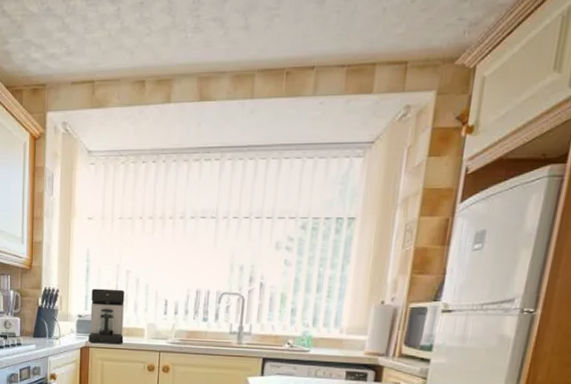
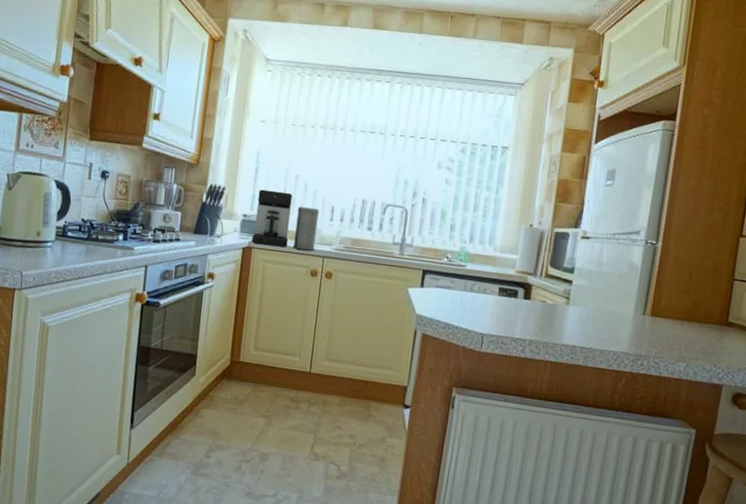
canister: none [128,303,152,346] -> present [292,207,319,251]

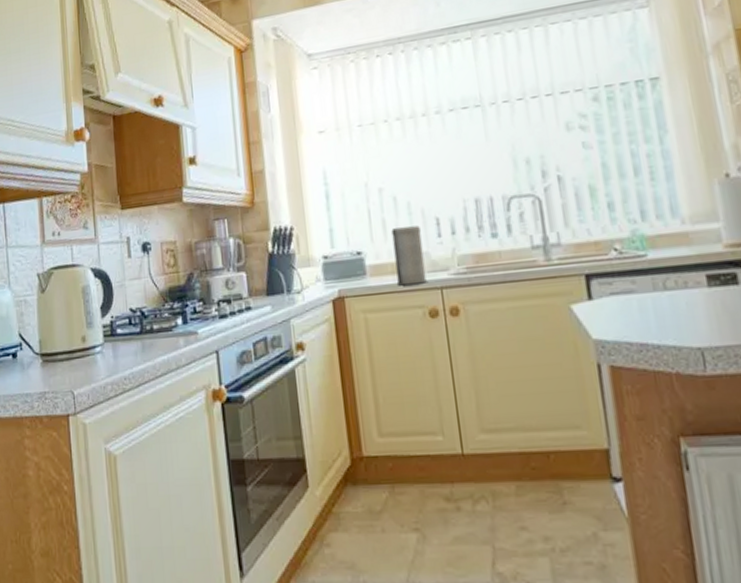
coffee maker: present [252,189,293,247] -> none [336,213,390,292]

